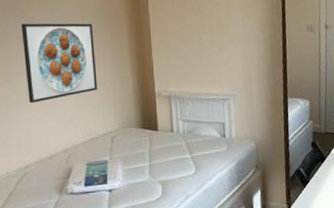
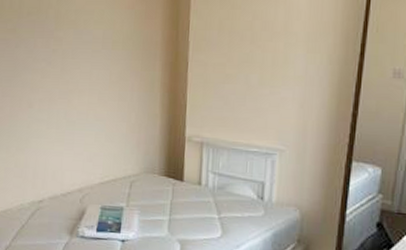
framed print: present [20,23,97,103] -> none [48,45,124,134]

